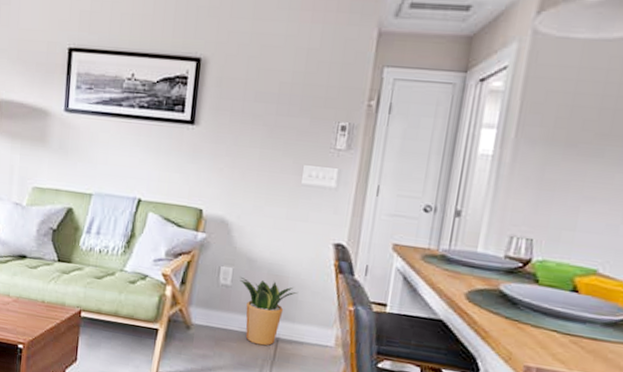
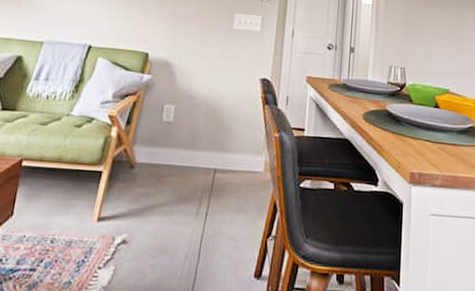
potted plant: present [240,276,299,346] -> none [181,113,233,178]

